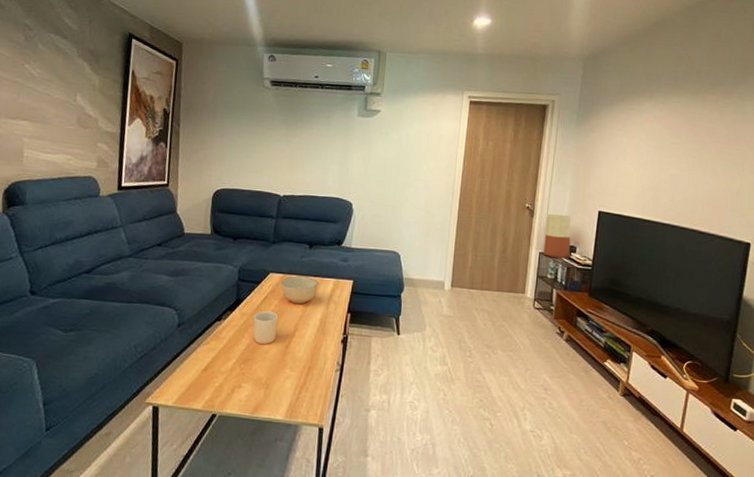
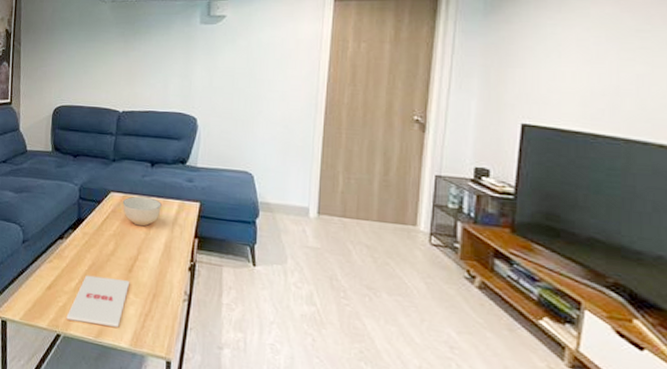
magazine: none [222,354,287,402] -> present [66,275,130,327]
mug: present [253,310,279,345] -> none [94,231,121,267]
vase: present [543,214,572,259] -> none [441,128,481,185]

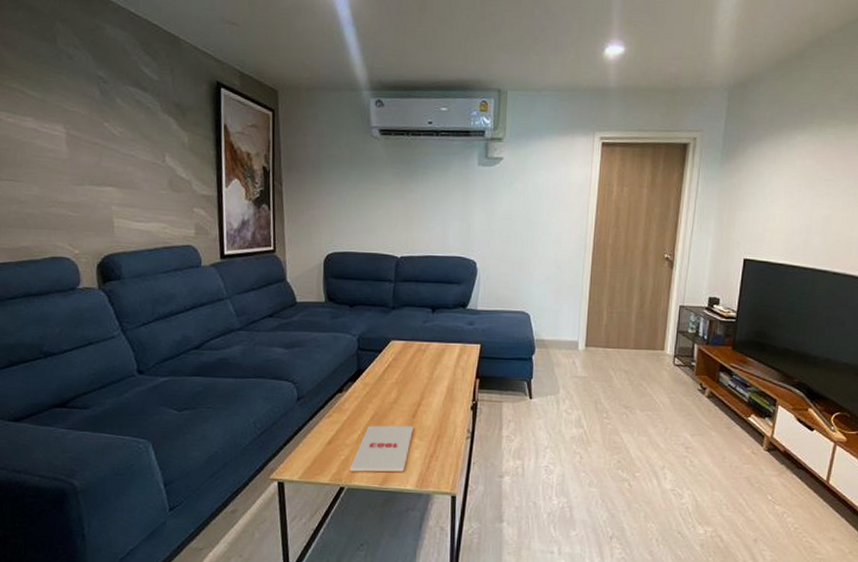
bowl: present [122,196,162,227] -> none [403,342,444,372]

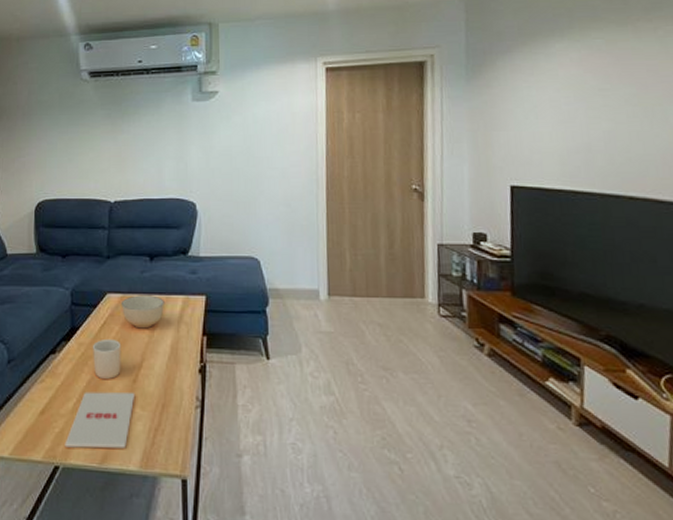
mug: none [376,380,403,415] -> present [92,338,121,380]
bowl: none [403,342,444,372] -> present [120,295,164,329]

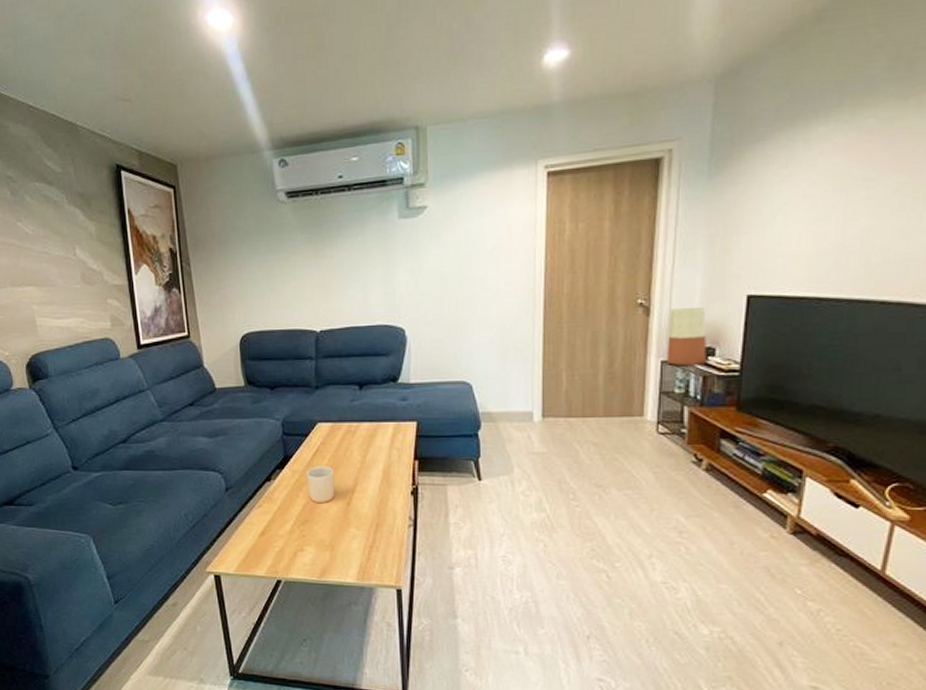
magazine: present [64,392,136,449] -> none [285,515,350,565]
bowl: present [120,295,164,329] -> none [331,423,375,455]
vase: none [441,195,480,250] -> present [667,308,707,367]

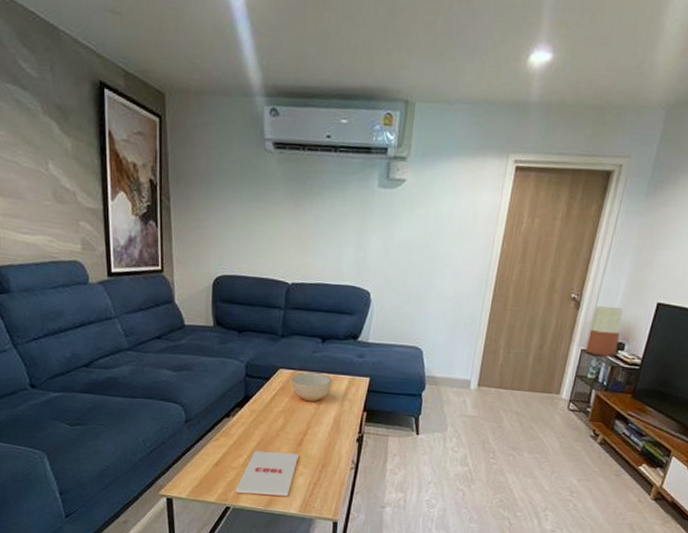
magazine: none [285,515,350,565] -> present [235,450,300,497]
mug: present [305,465,335,504] -> none [263,408,290,442]
bowl: none [331,423,375,455] -> present [291,372,332,402]

